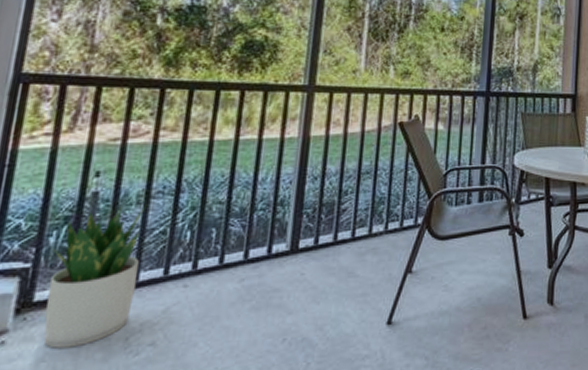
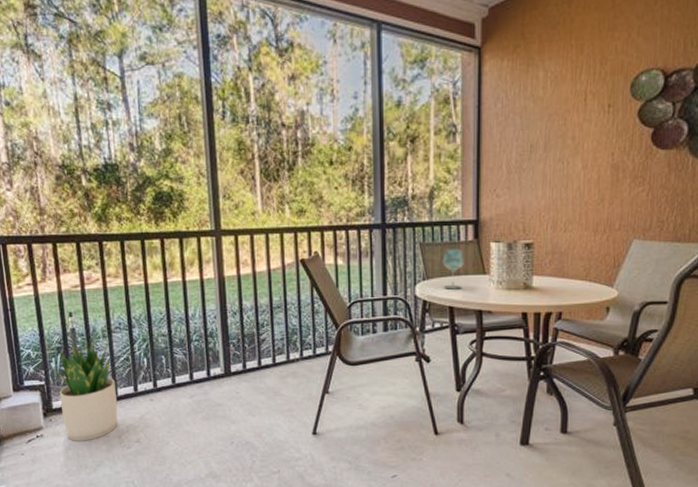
wine glass: none [541,120,563,160] -> present [442,249,465,289]

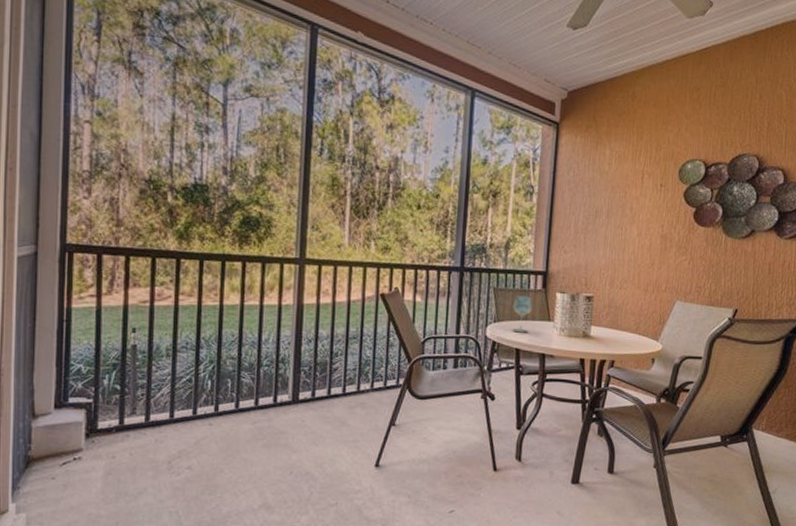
planter: present [54,337,118,441] -> none [106,357,175,466]

